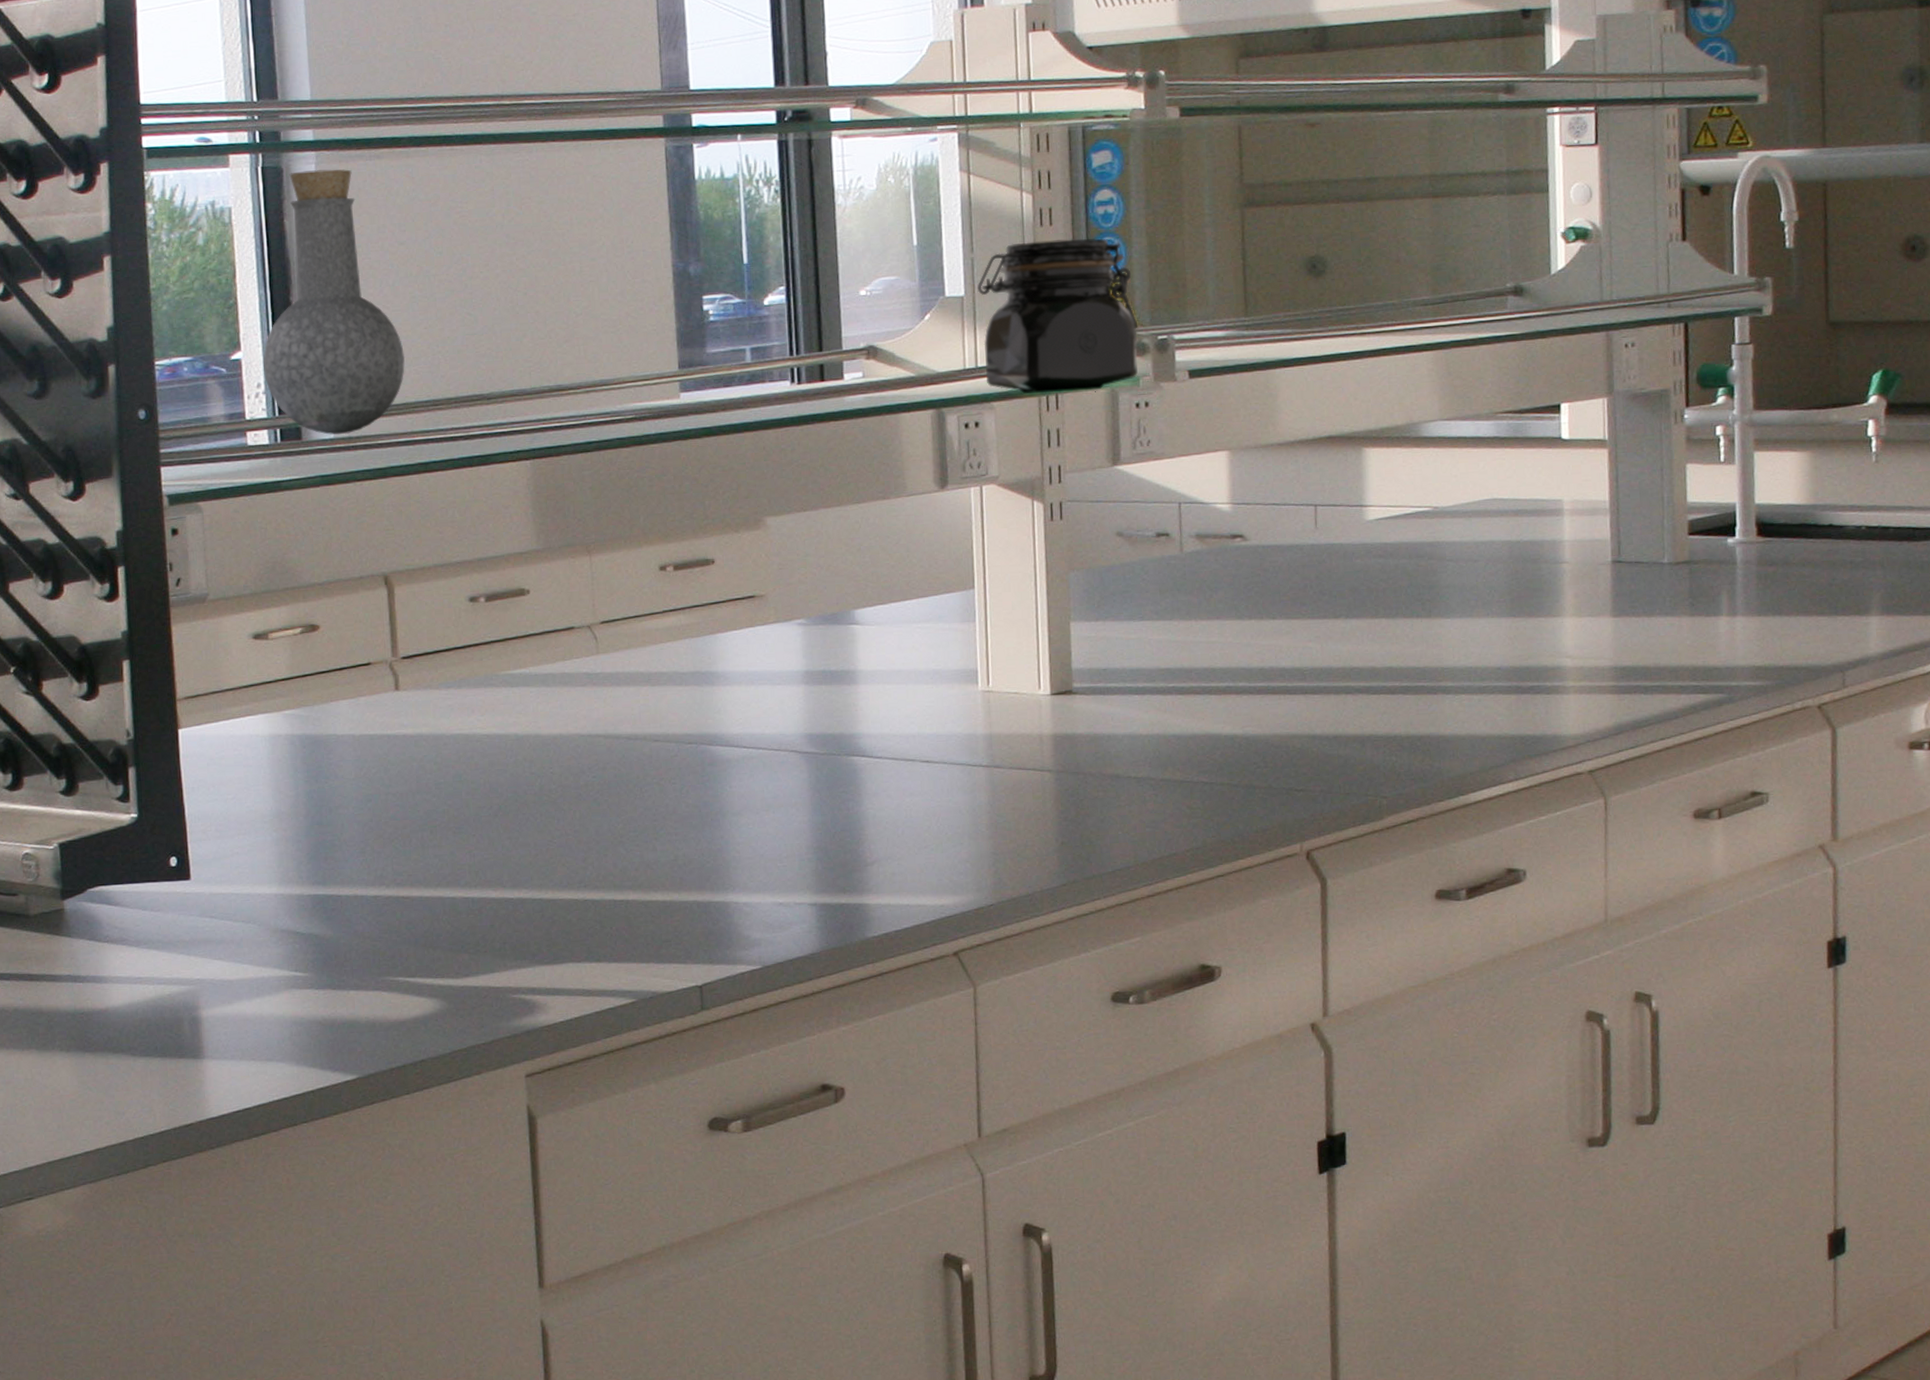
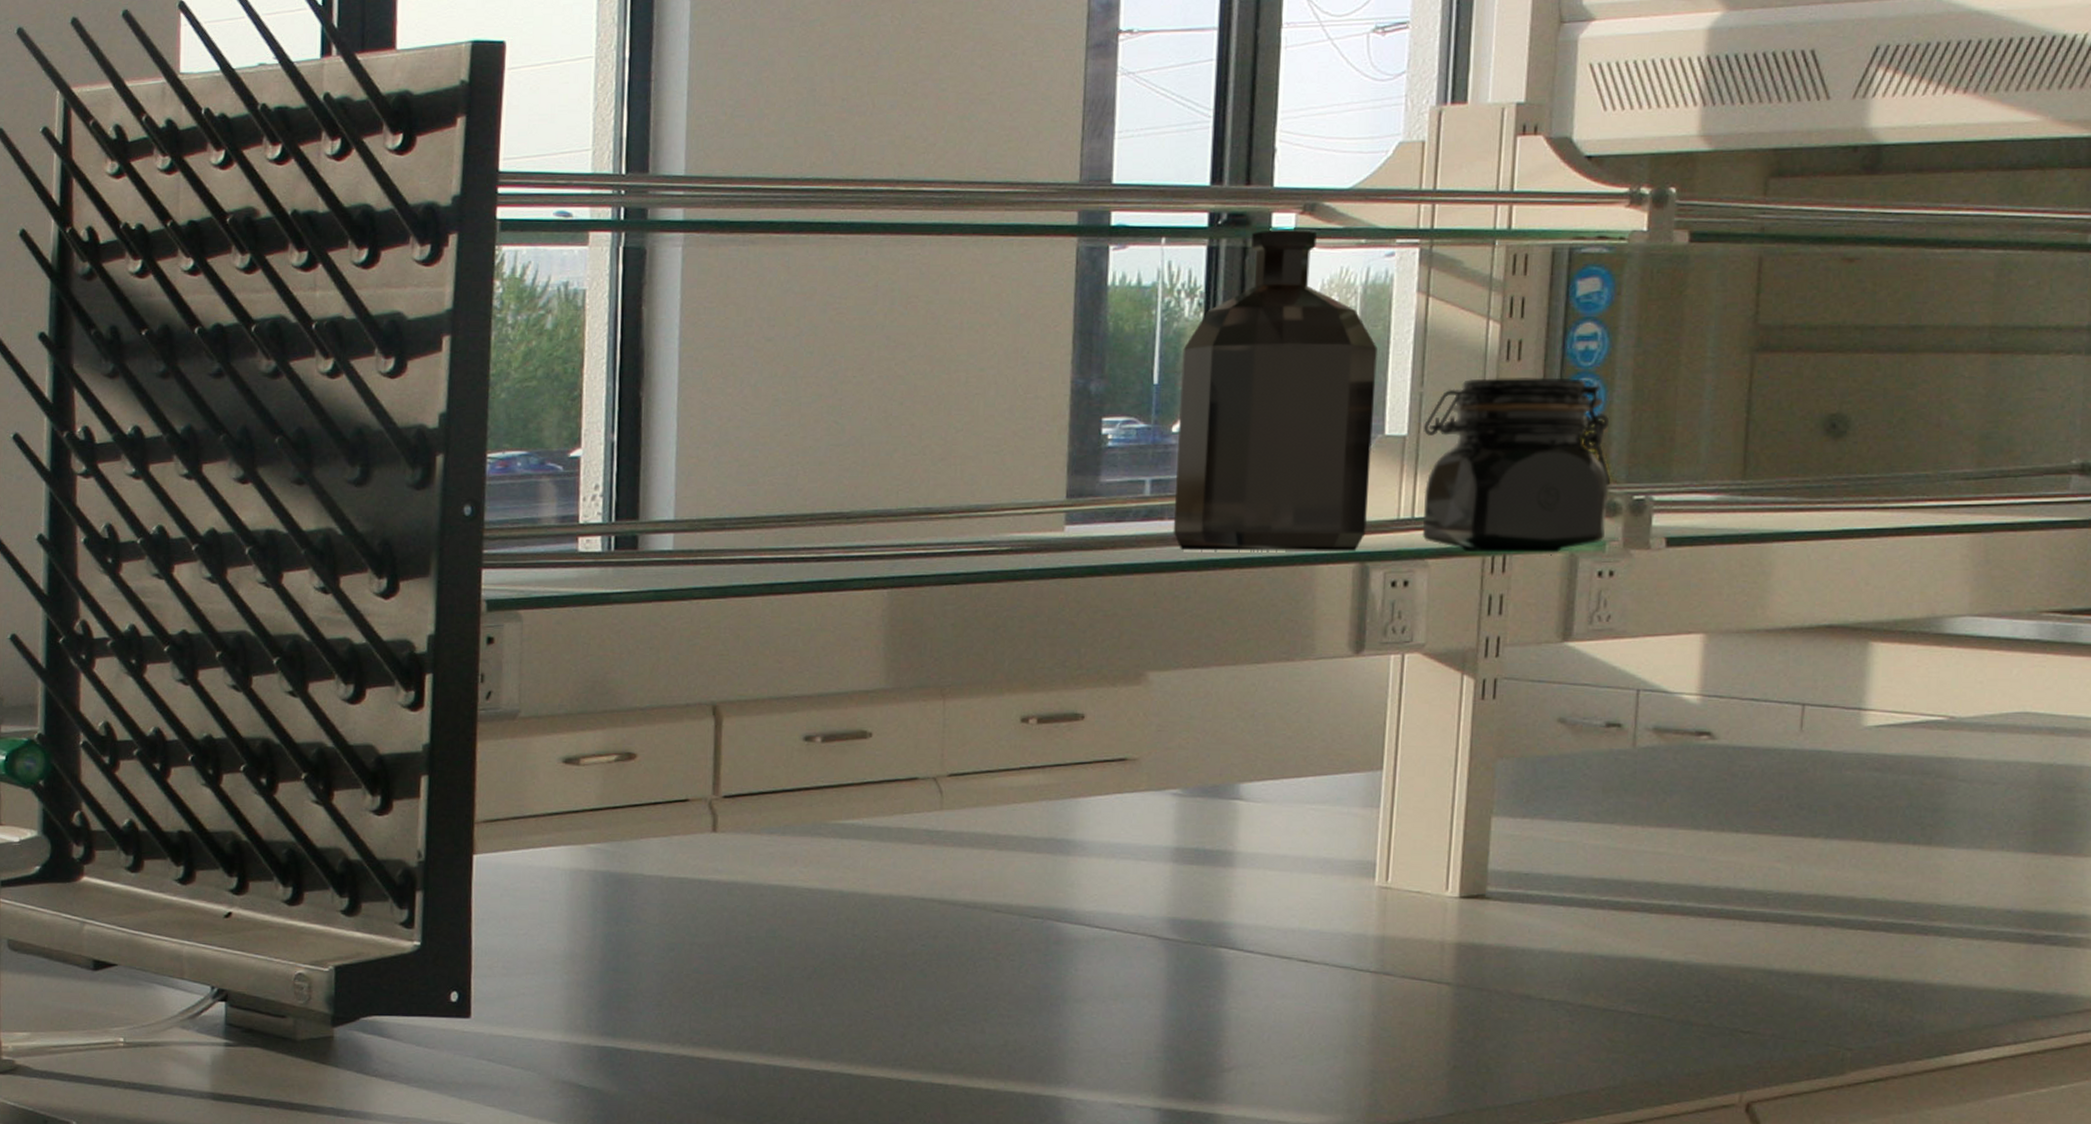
flask: present [263,169,406,435] -> none [604,253,761,547]
bottle: none [766,122,939,408] -> present [1173,230,1377,551]

